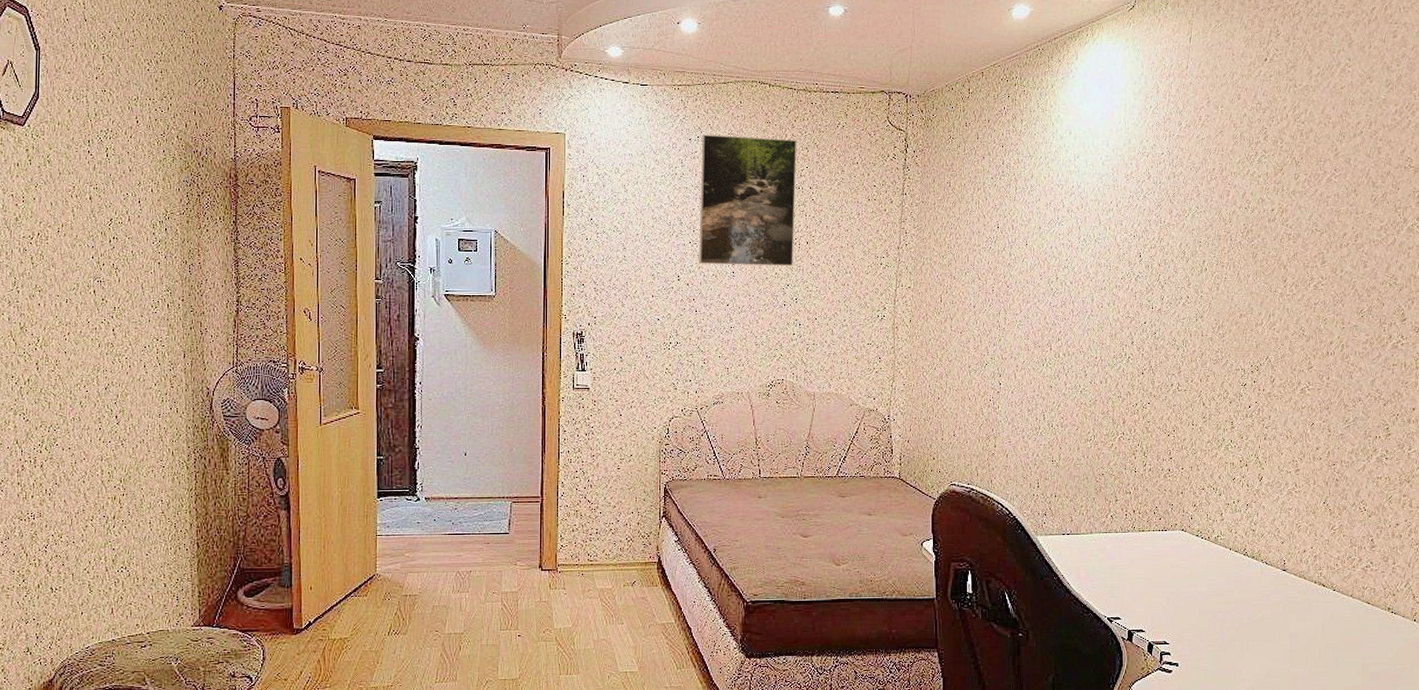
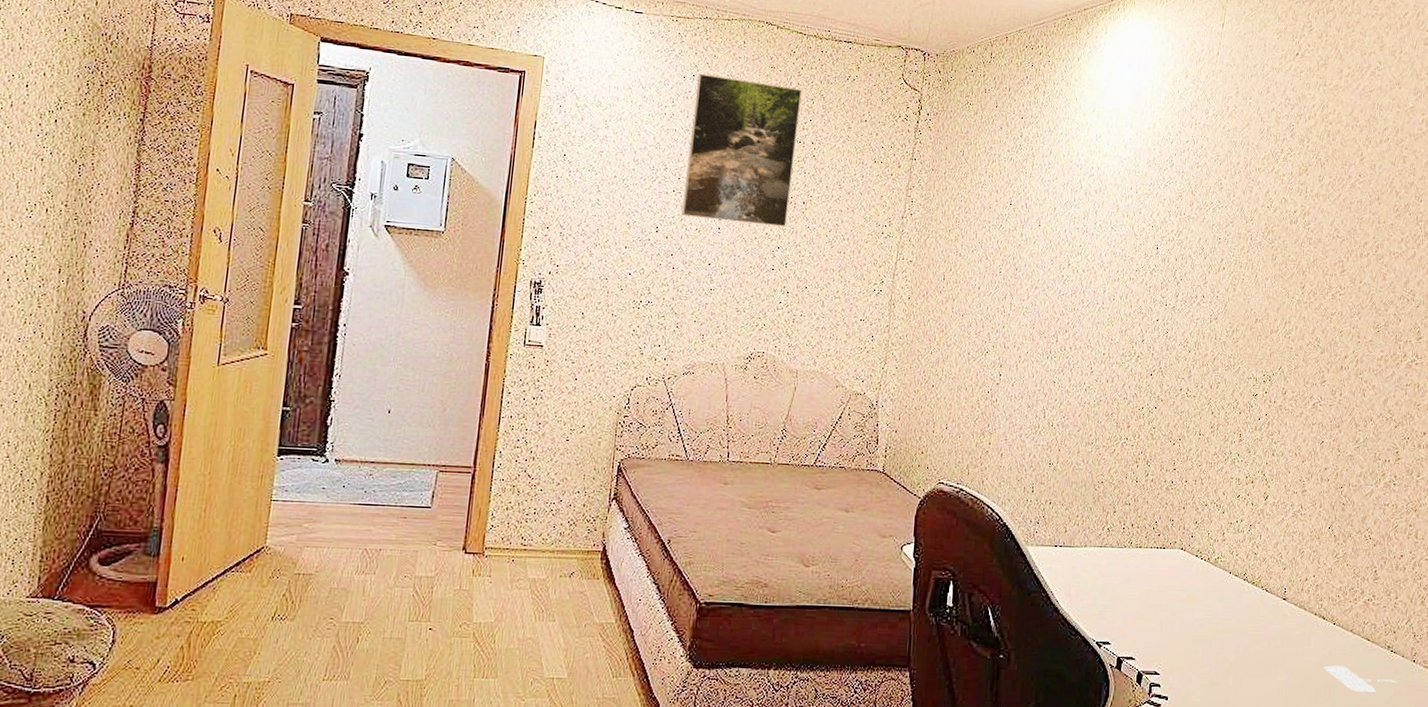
keyboard: none [1326,628,1399,651] -> present [1323,665,1398,692]

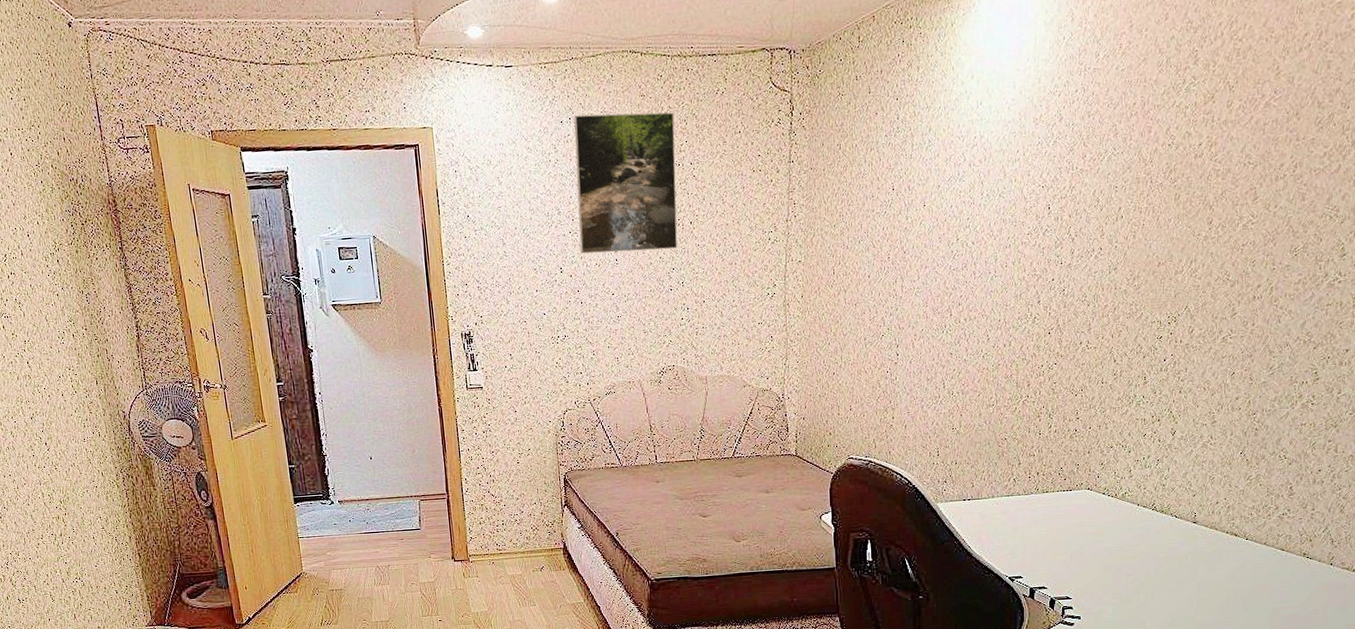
keyboard: present [1323,665,1398,692] -> none [1236,575,1313,596]

